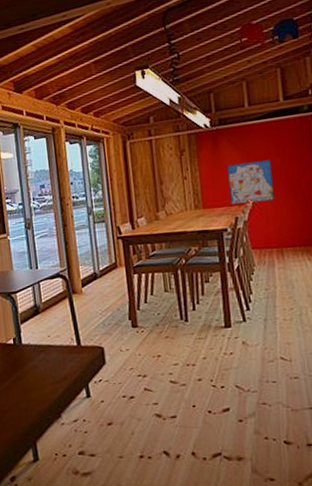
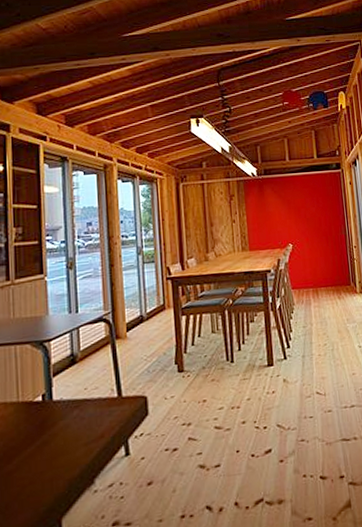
wall art: present [227,158,275,205] -> none [271,207,311,248]

